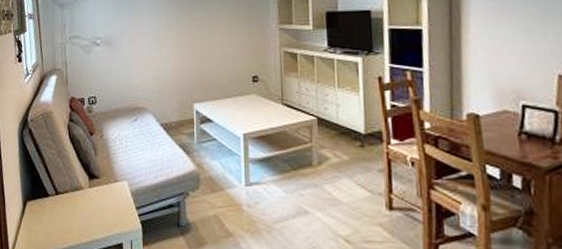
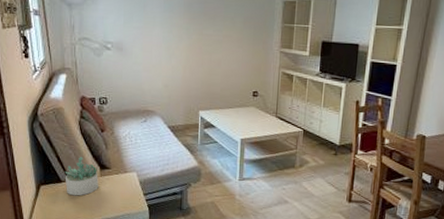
succulent plant: none [52,166,87,213] -> present [65,157,98,196]

